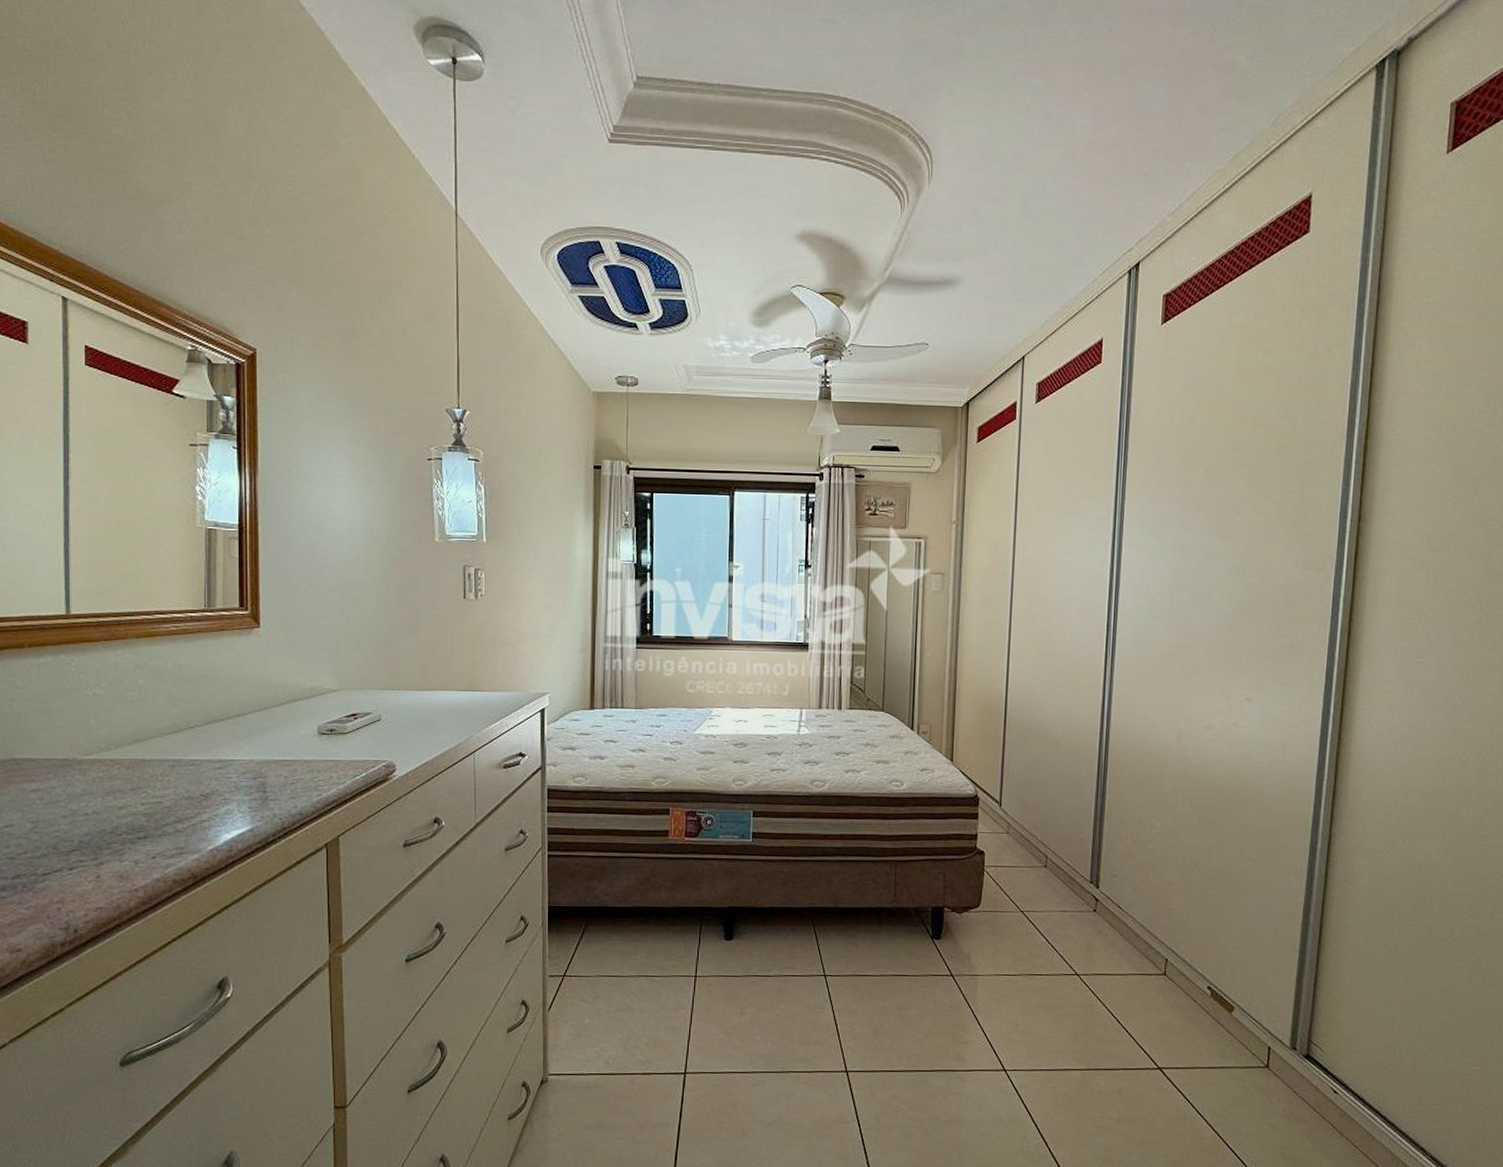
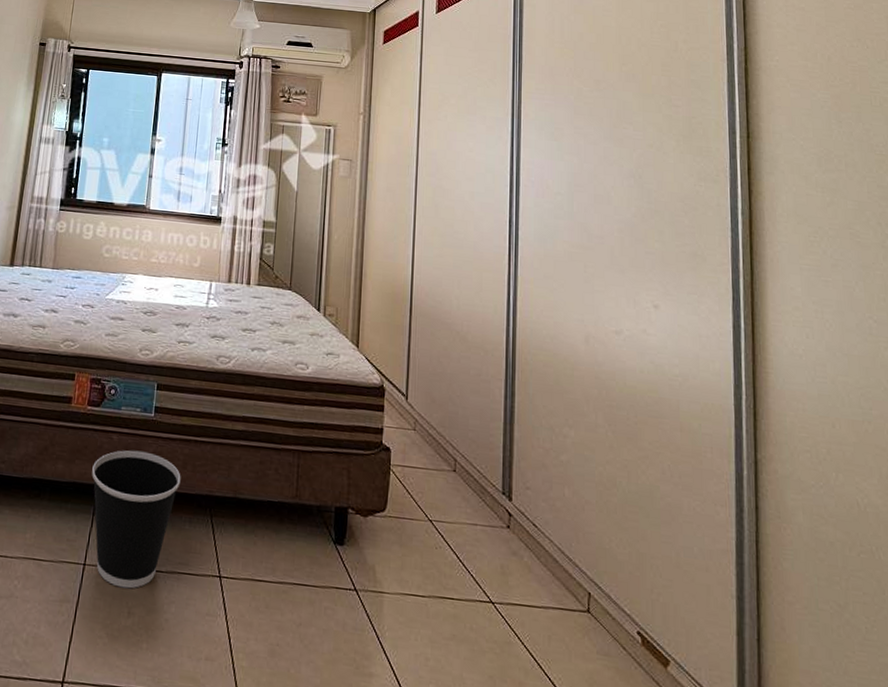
wastebasket: none [695,873,783,993] -> present [92,450,181,589]

